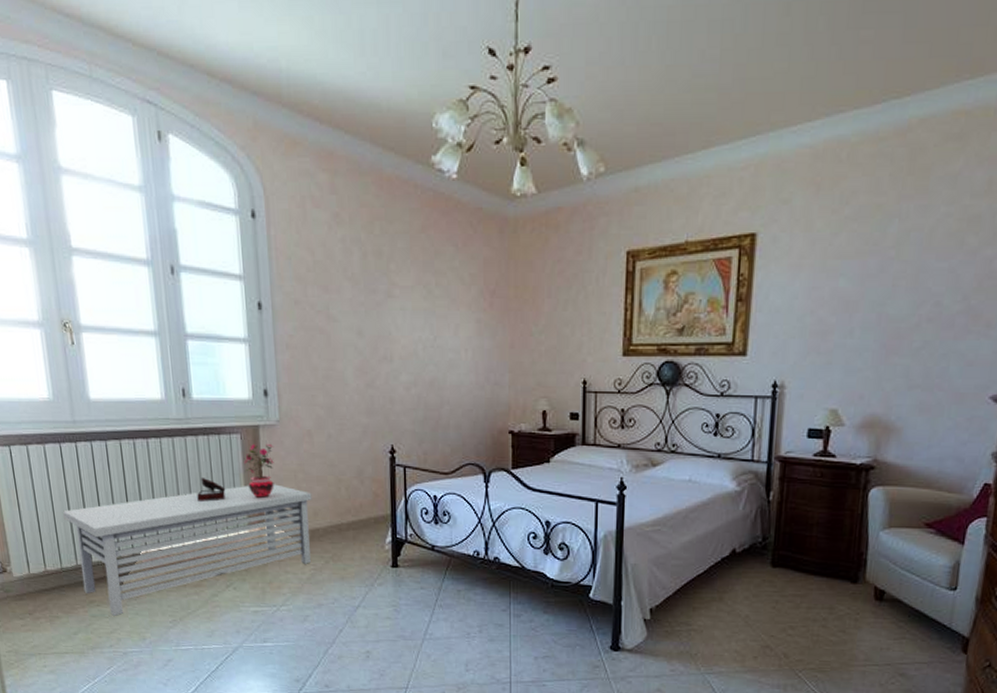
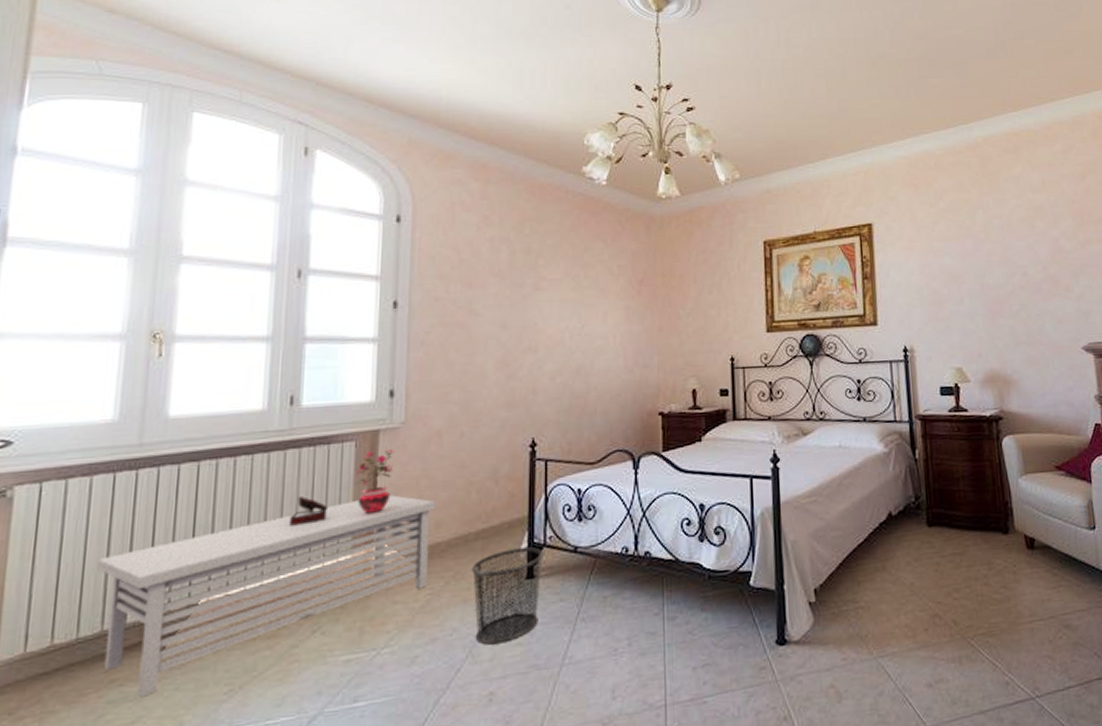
waste bin: none [345,541,406,616] -> present [471,547,544,645]

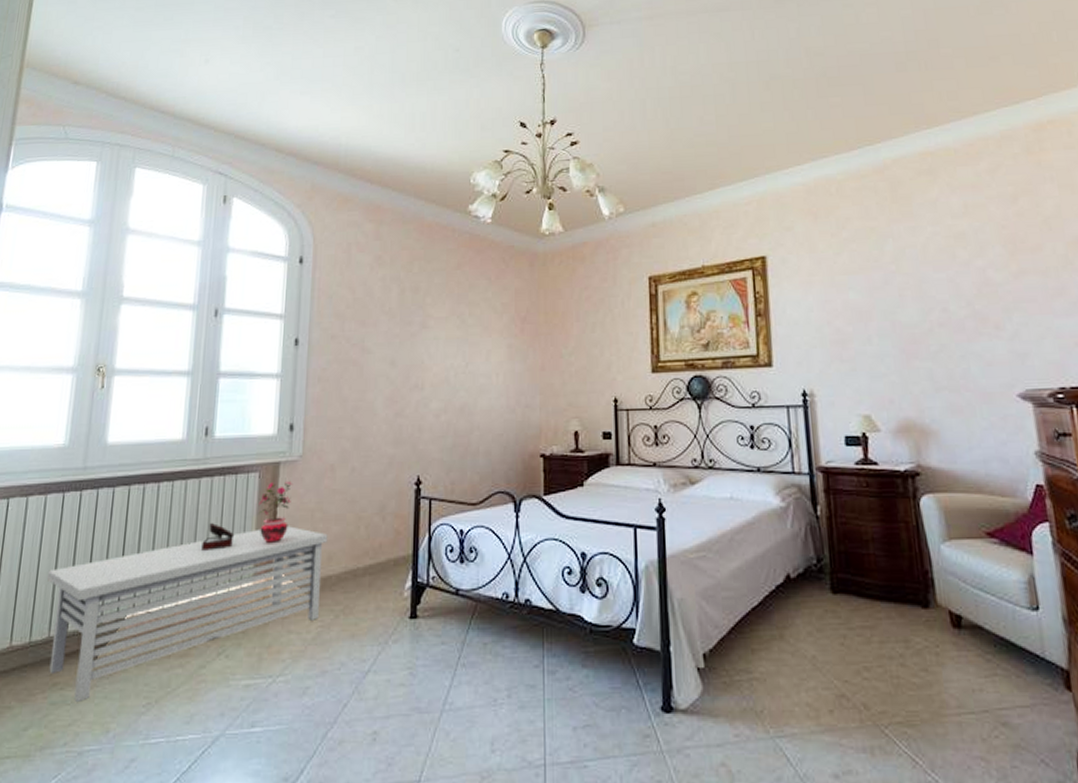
waste bin: present [471,547,544,645] -> none [358,587,426,683]

